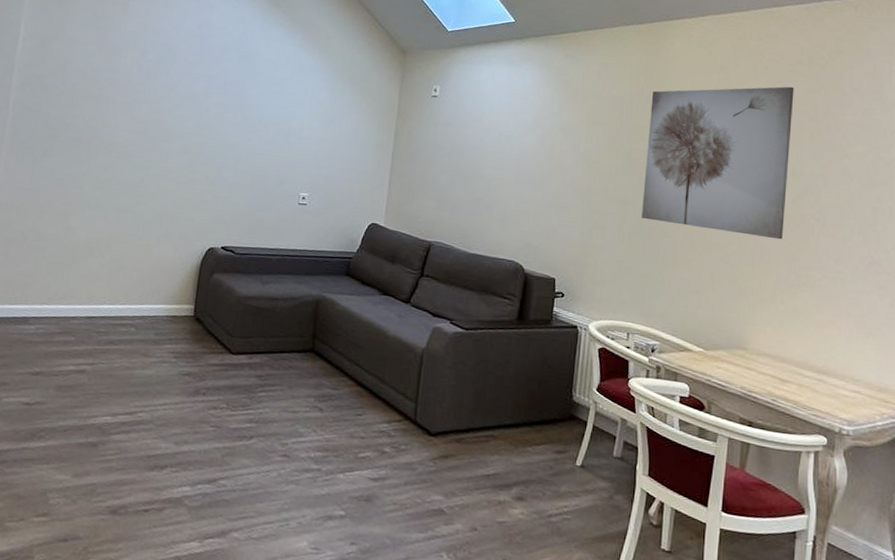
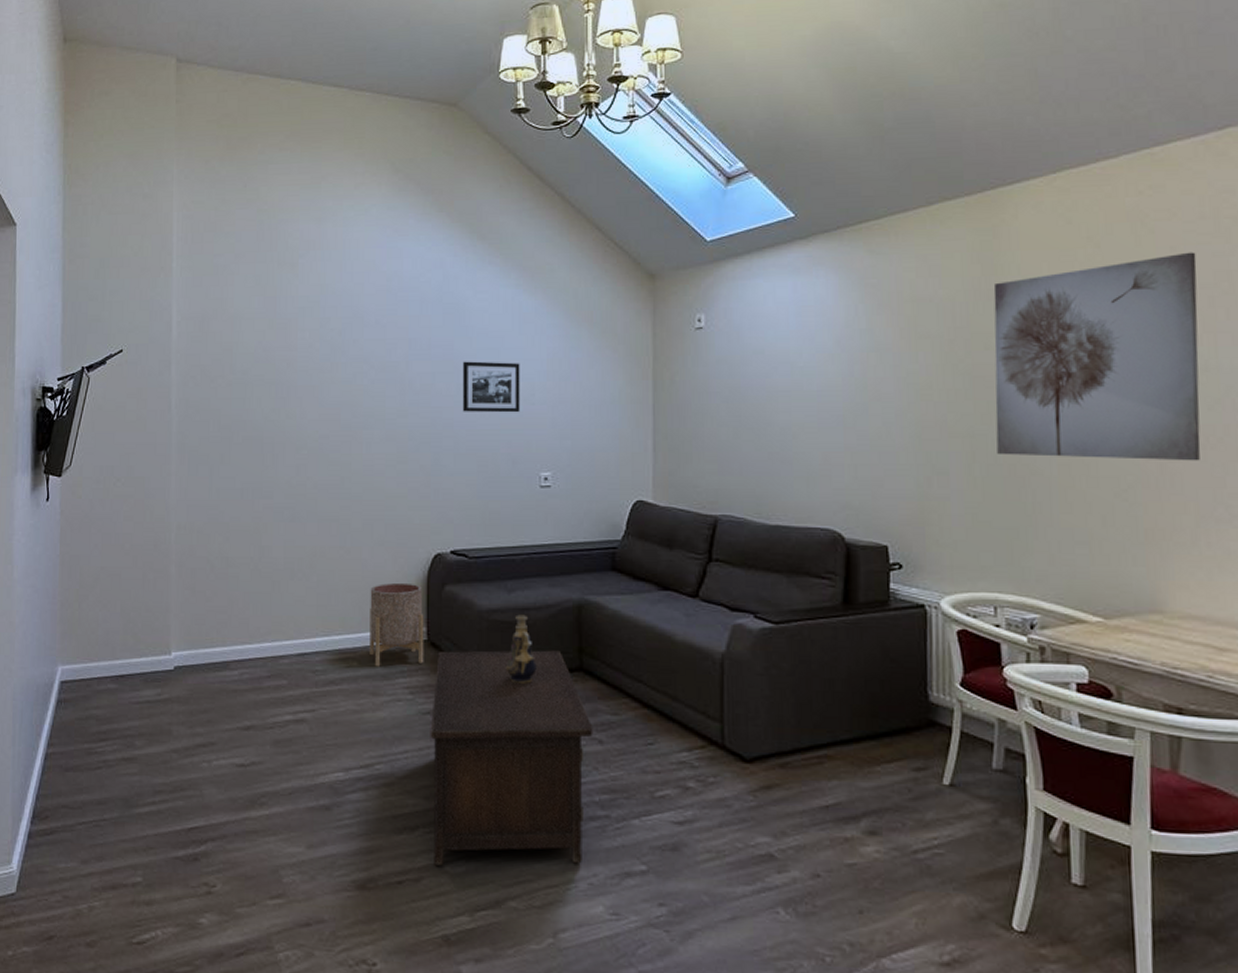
planter: none [145,267,195,334] -> present [370,582,424,667]
cabinet: none [176,326,317,506] -> present [430,650,593,866]
picture frame: none [245,98,295,144] -> present [462,361,520,413]
decorative vase: none [253,303,278,358] -> present [505,614,537,683]

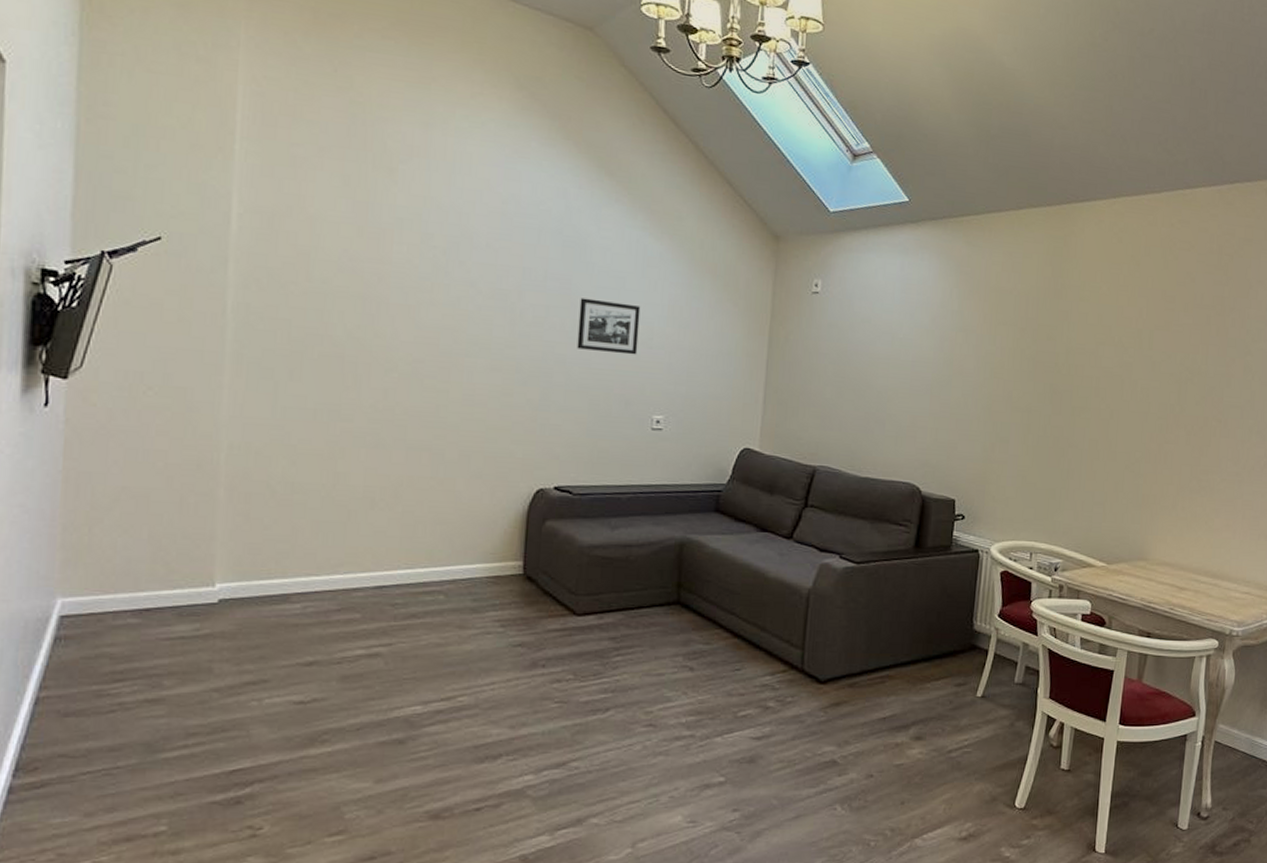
planter: present [370,582,424,667] -> none [458,516,522,600]
cabinet: present [430,650,593,866] -> none [516,585,686,790]
decorative vase: present [505,614,537,683] -> none [603,551,635,616]
wall art: present [993,252,1201,461] -> none [1047,278,1203,444]

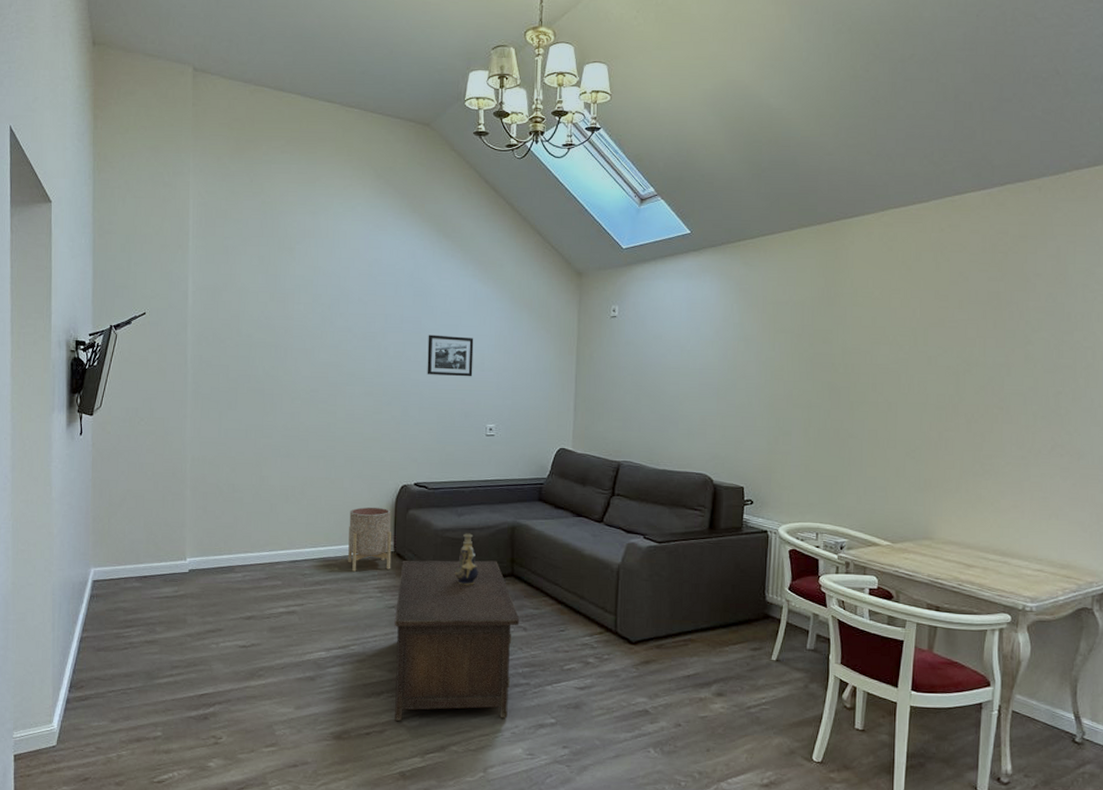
planter: none [458,516,522,600] -> present [348,507,392,572]
cabinet: none [516,585,686,790] -> present [394,560,520,721]
decorative vase: none [603,551,635,616] -> present [454,533,478,585]

